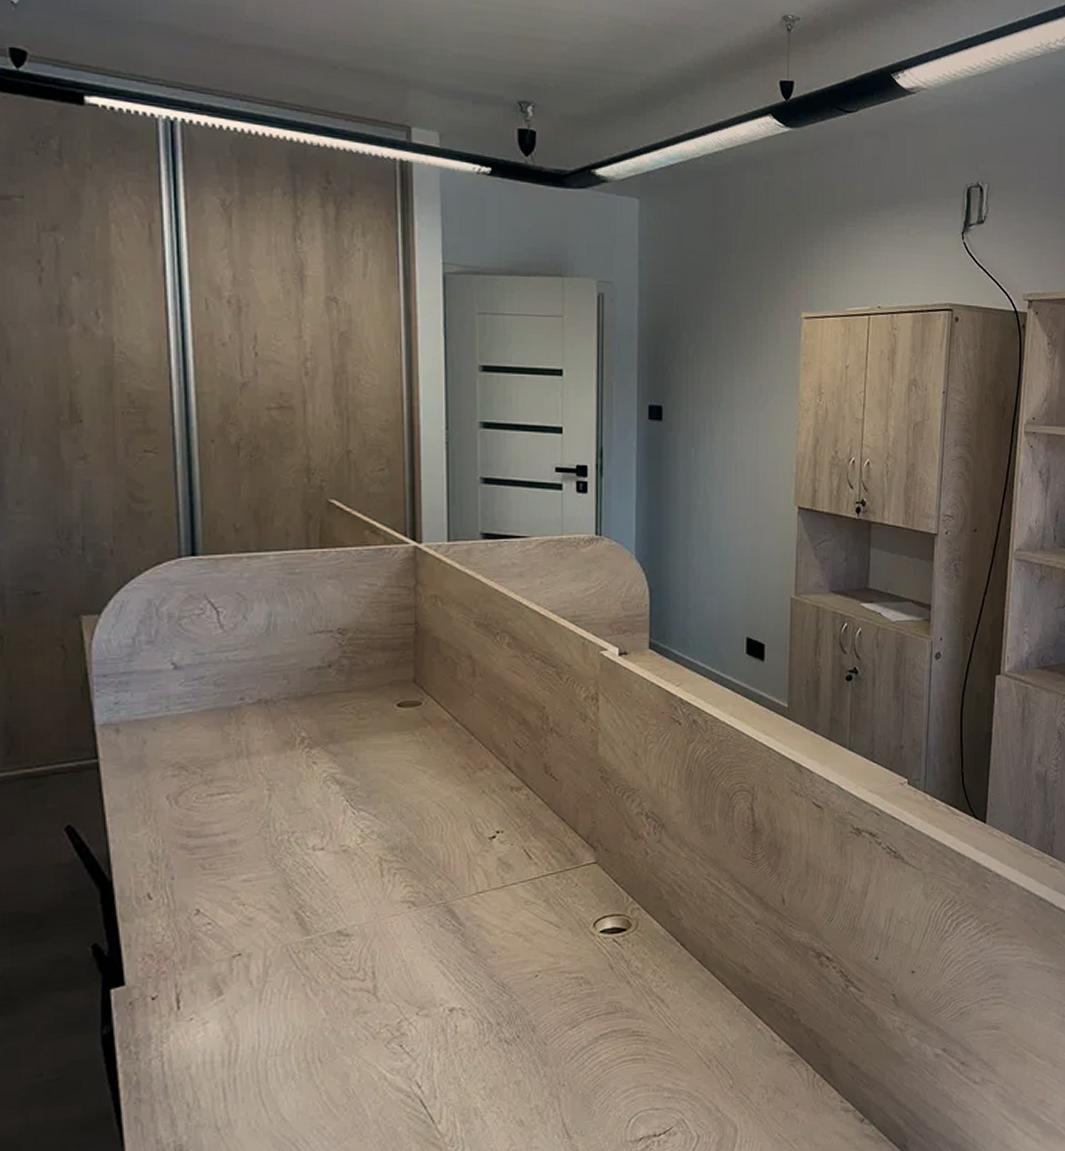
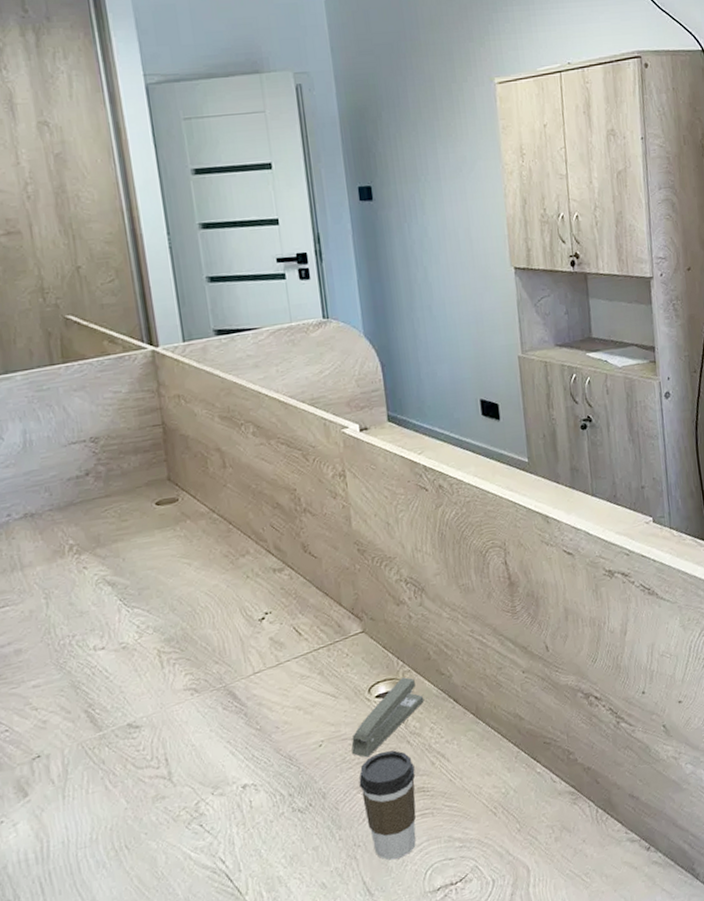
stapler: none [569,915,650,994] -> present [351,677,424,758]
coffee cup: none [572,989,631,1104] -> present [359,750,416,861]

